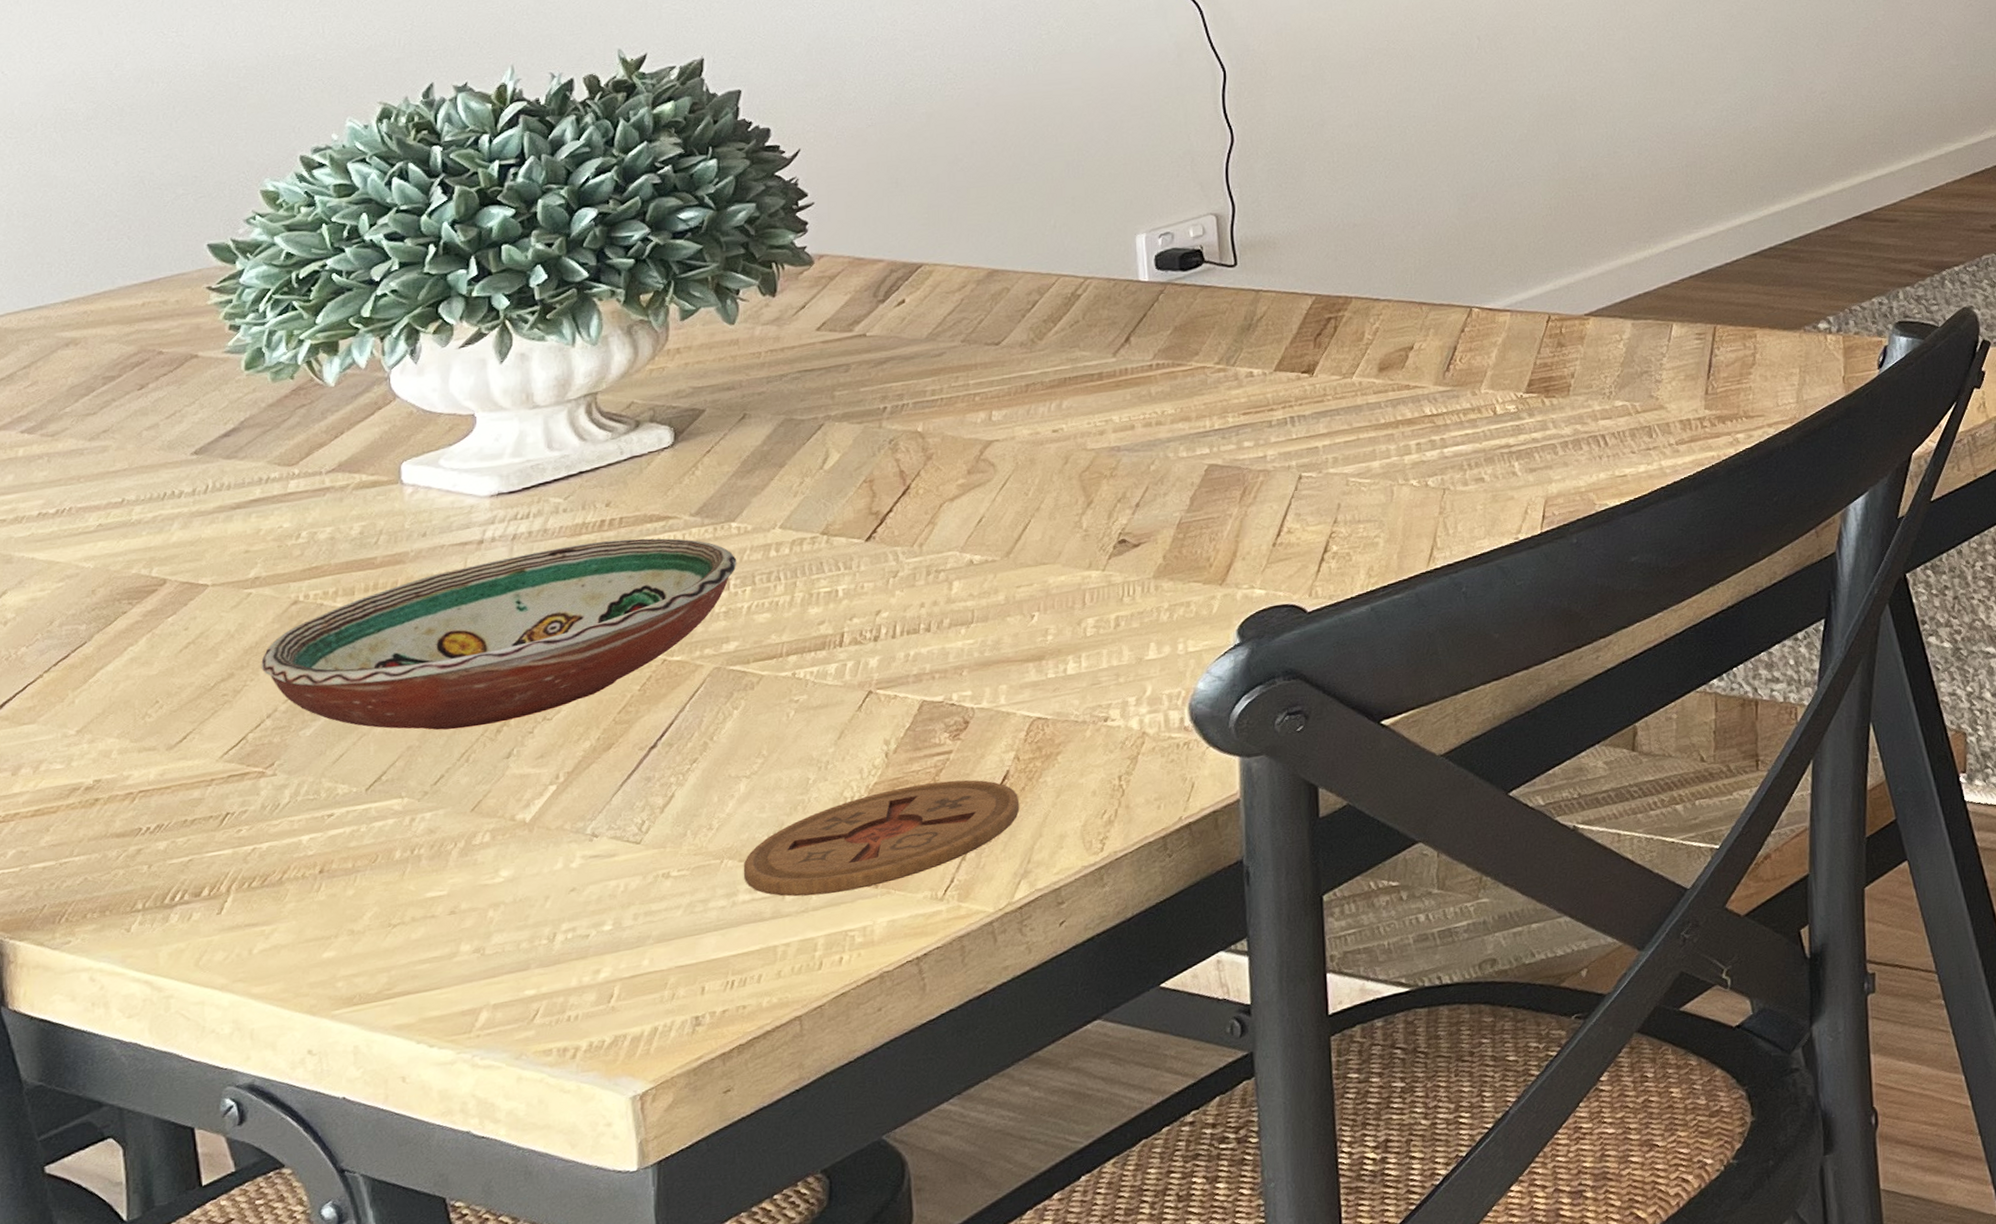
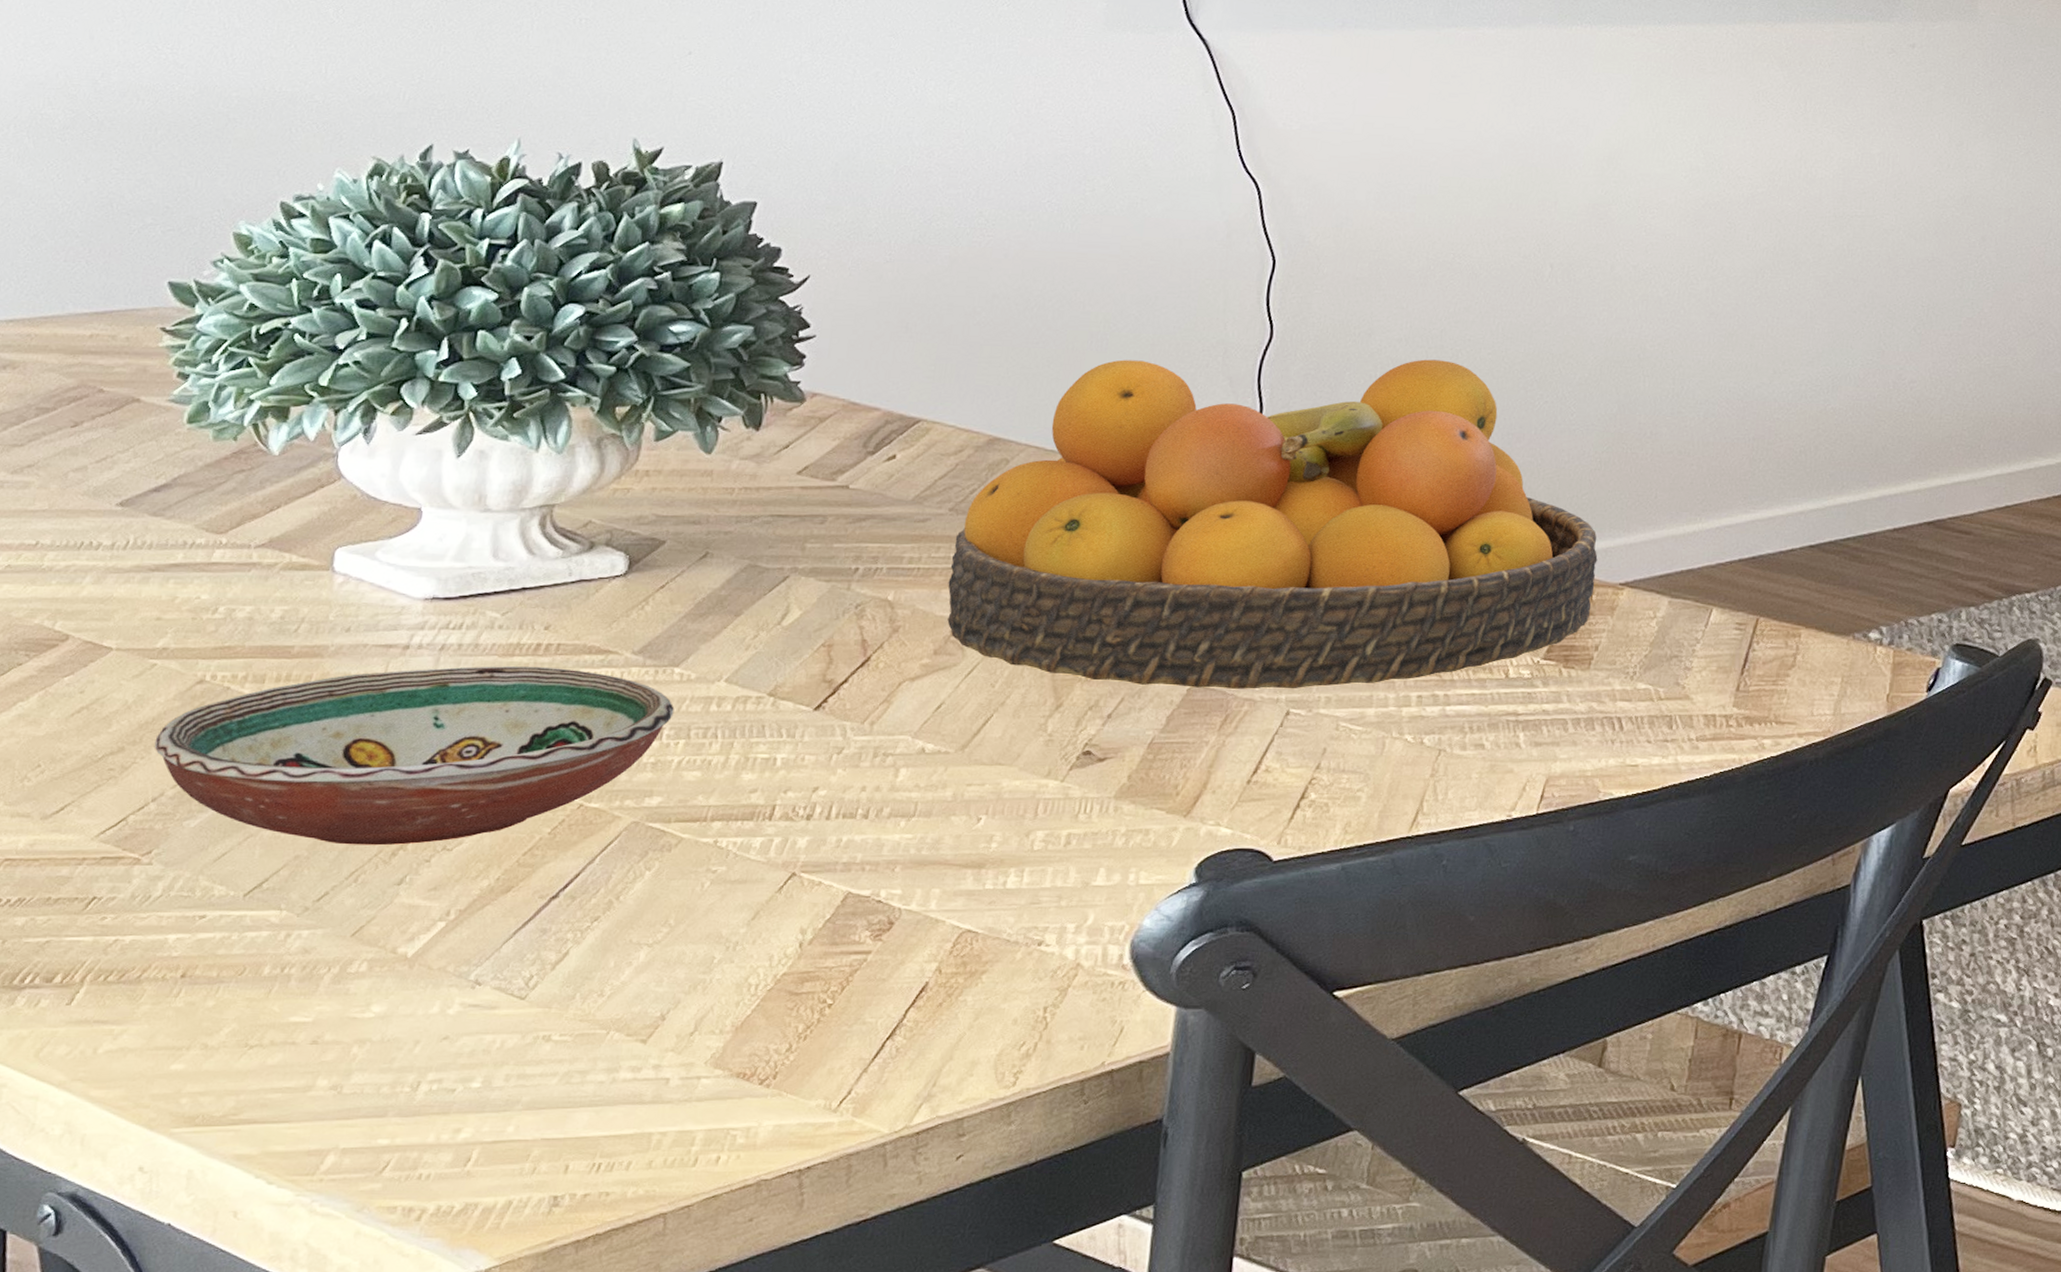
coaster: present [743,779,1020,897] -> none [628,983,934,1086]
fruit bowl: none [970,138,1562,475] -> present [947,359,1598,689]

